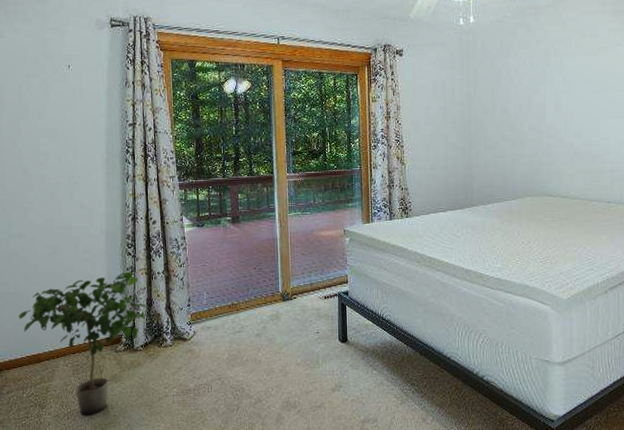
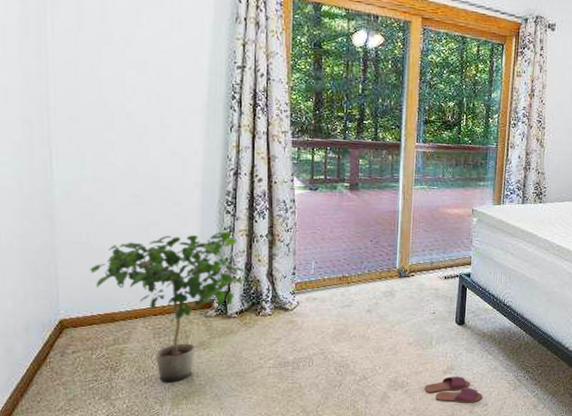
slippers: none [315,394,371,420] -> present [424,376,482,403]

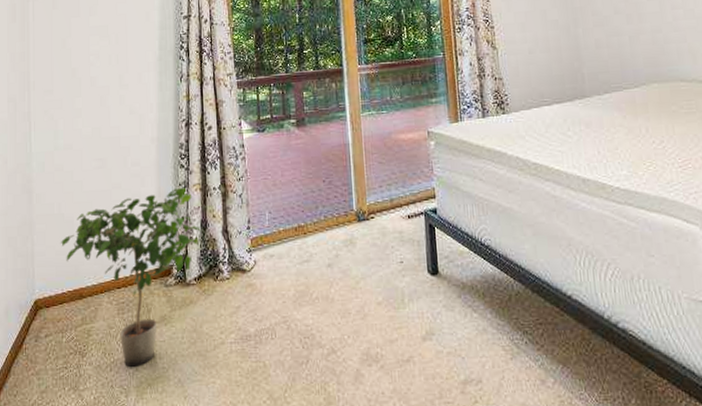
slippers: present [424,376,482,403] -> none [402,344,474,380]

